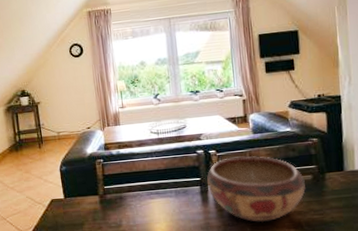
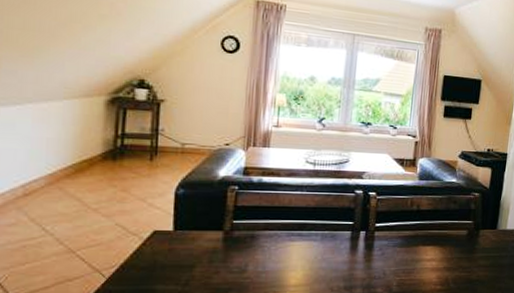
decorative bowl: present [207,155,306,223] -> none [360,202,460,278]

